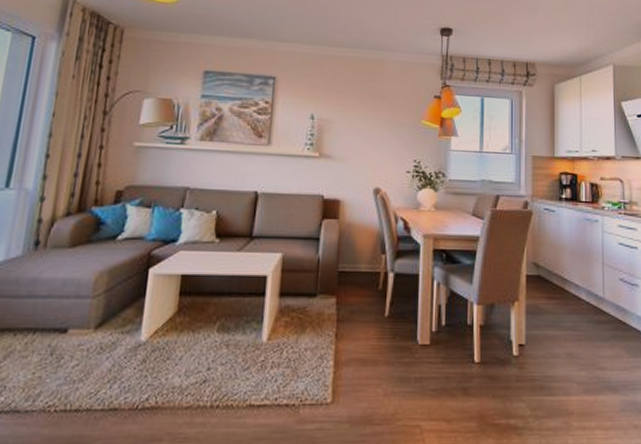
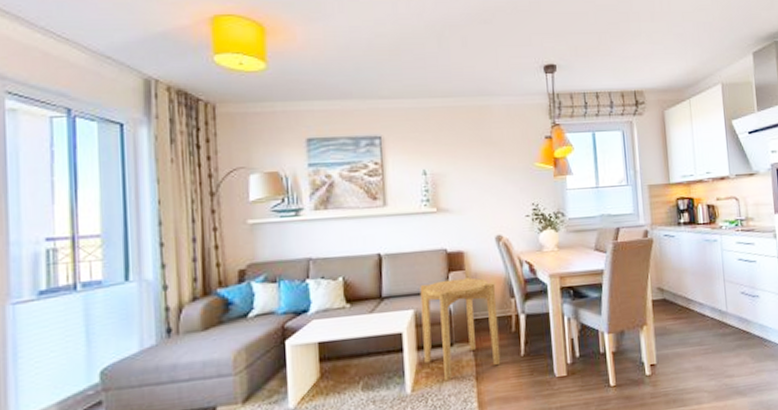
side table: none [285,226,368,334] -> present [420,276,501,382]

